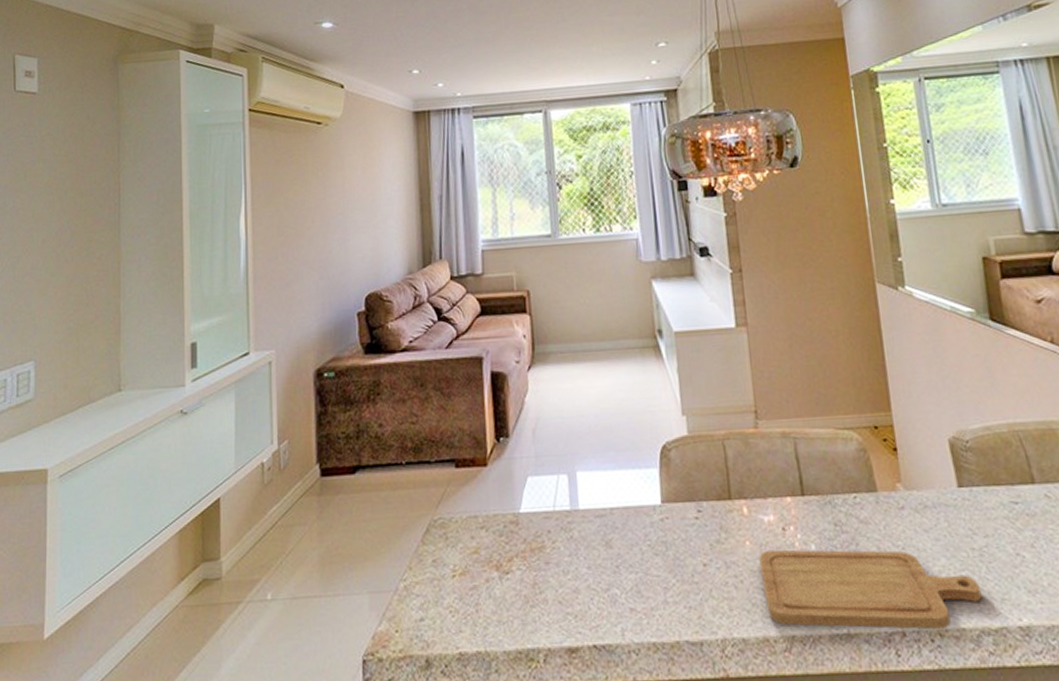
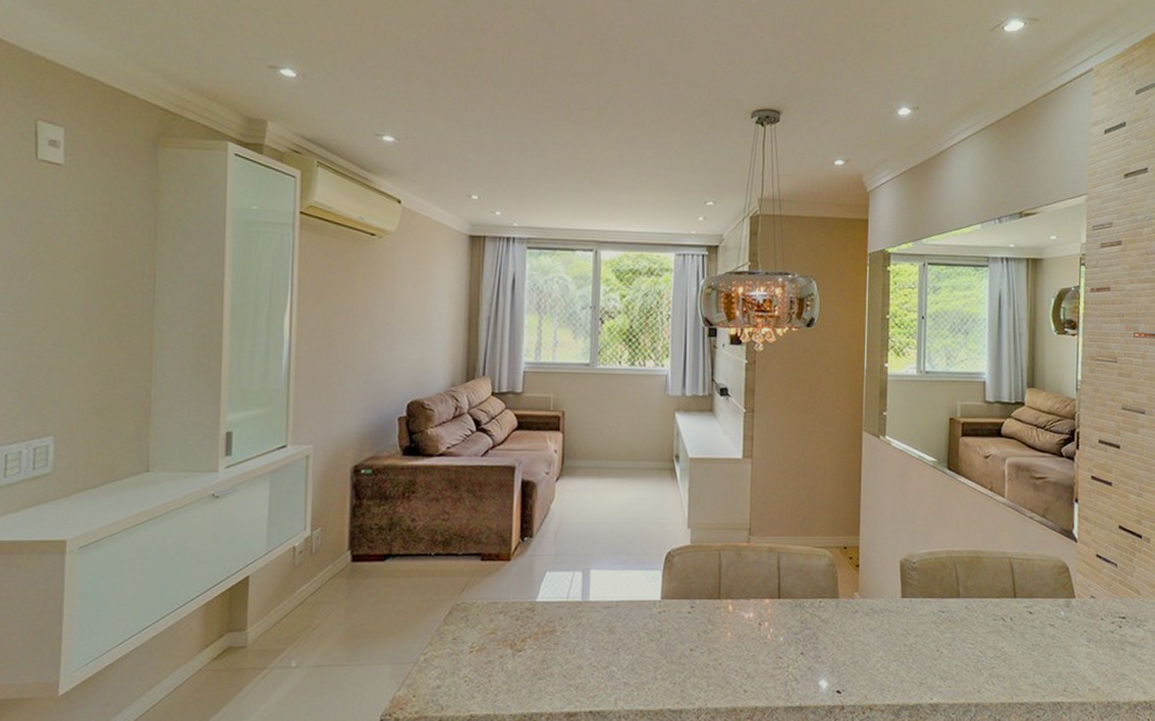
chopping board: present [759,549,983,630] -> none [736,640,906,705]

